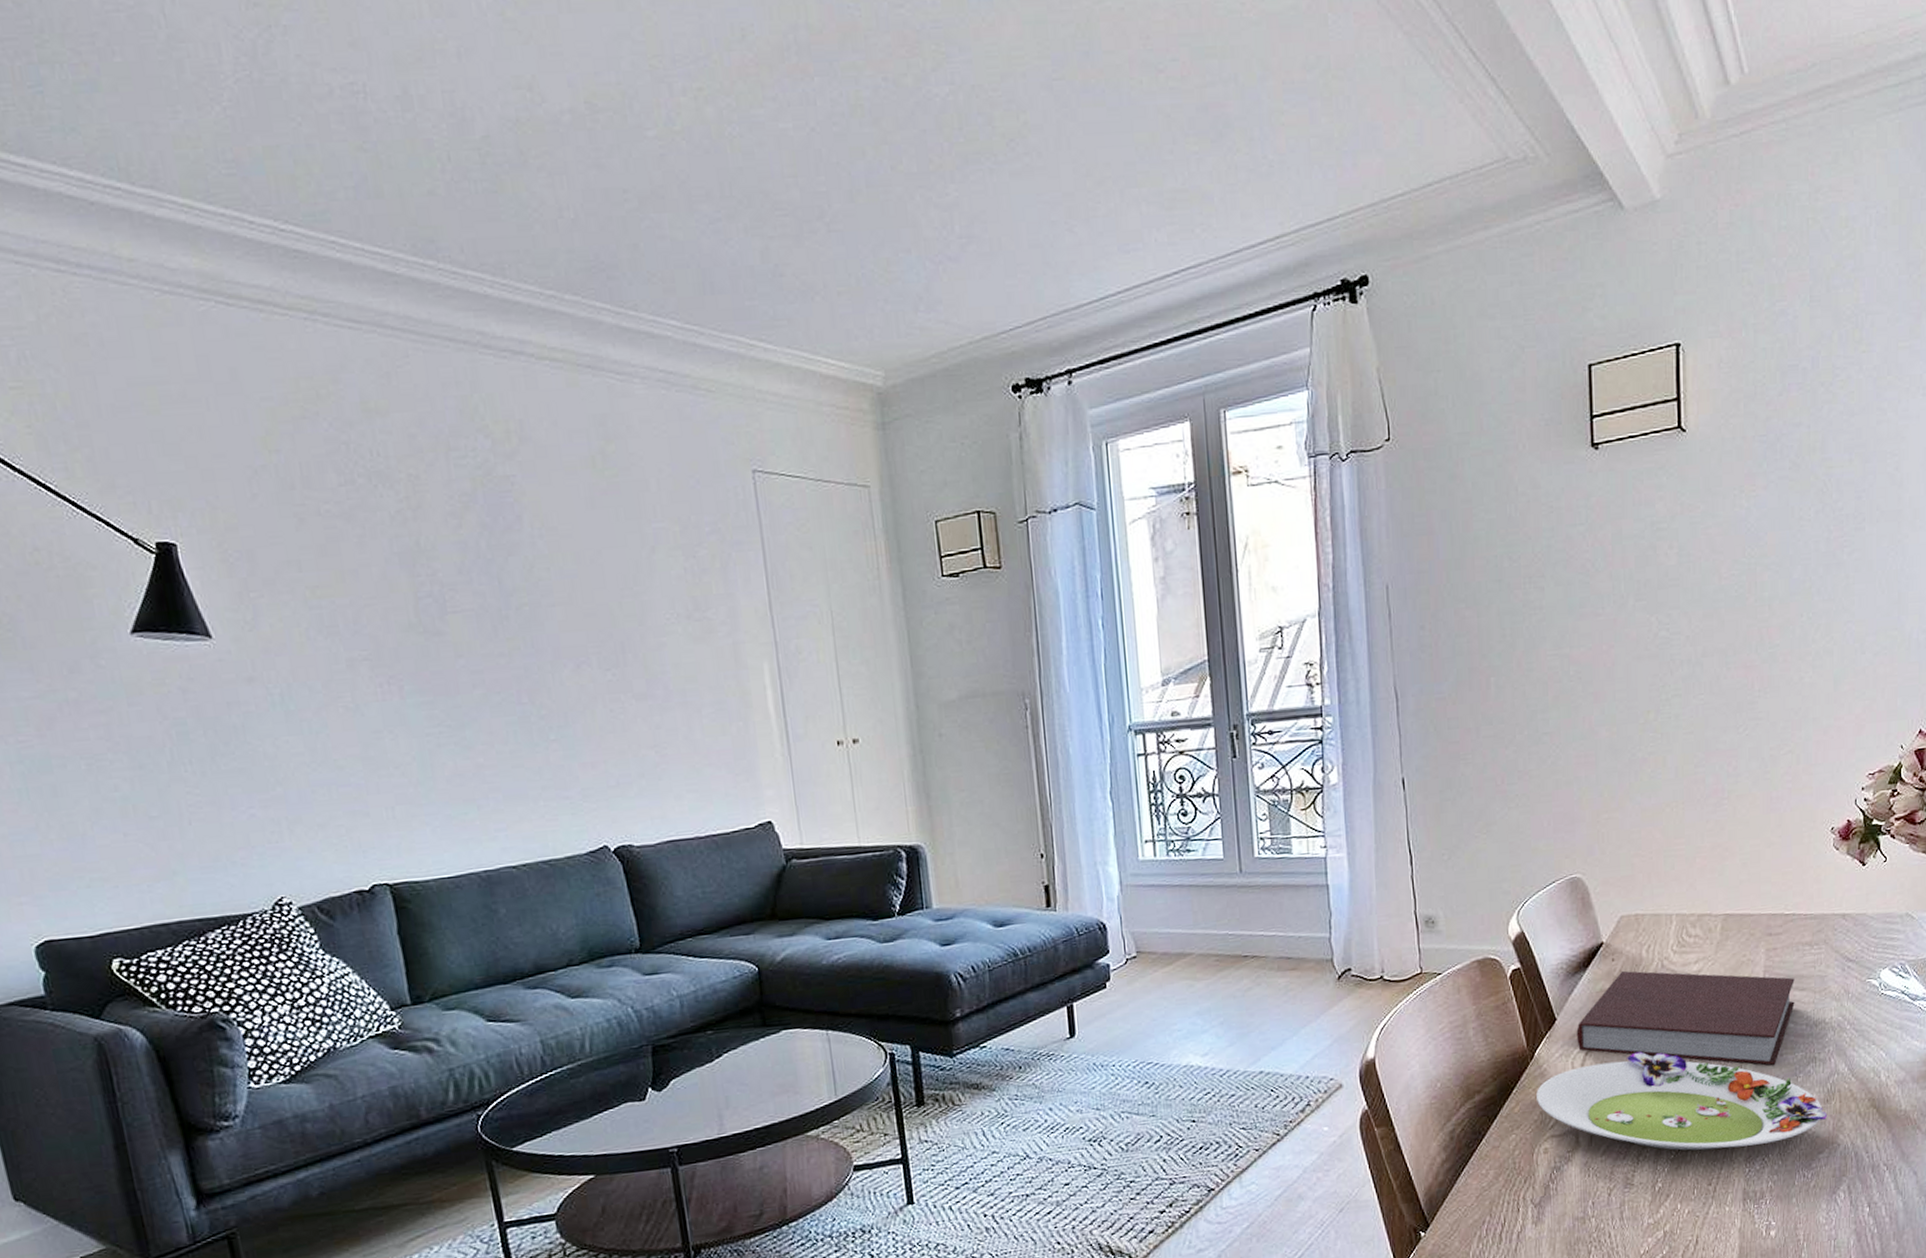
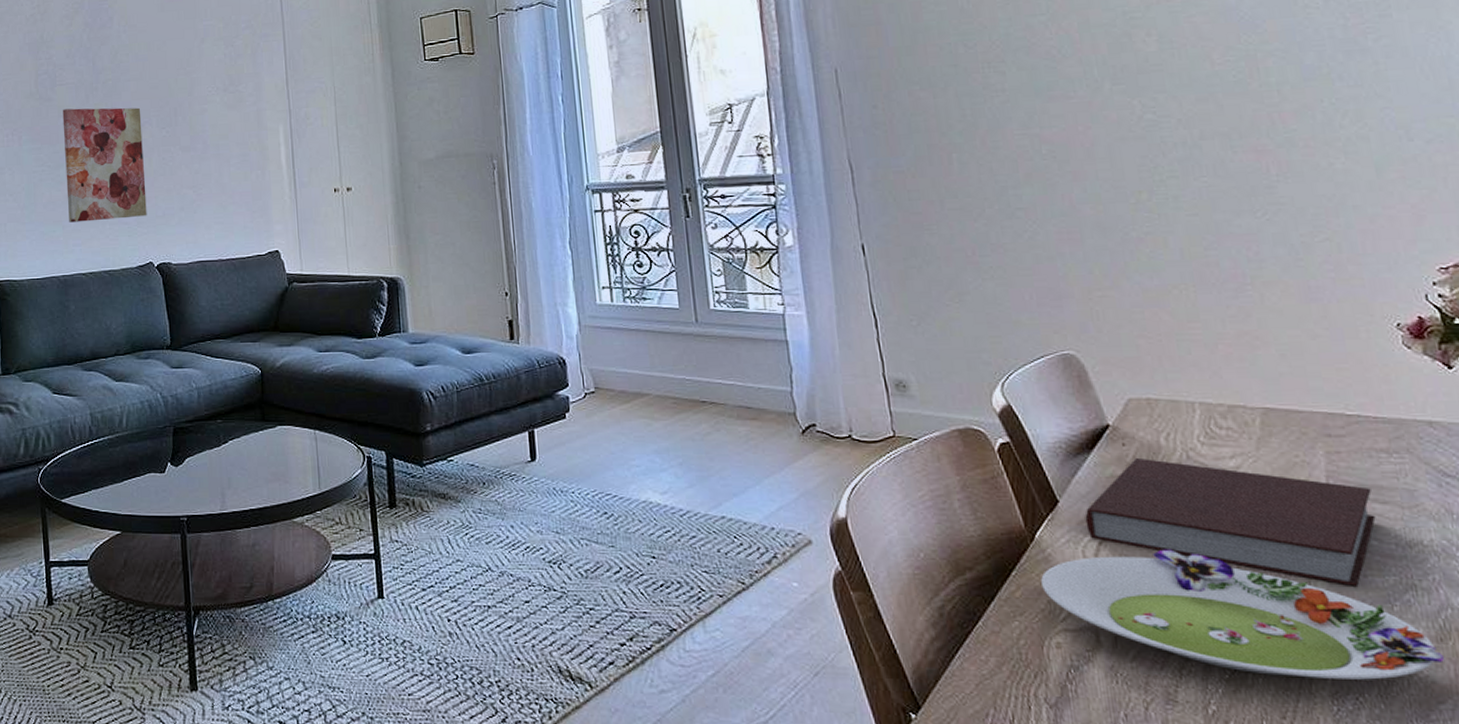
wall art: none [460,642,595,801] -> present [62,107,147,222]

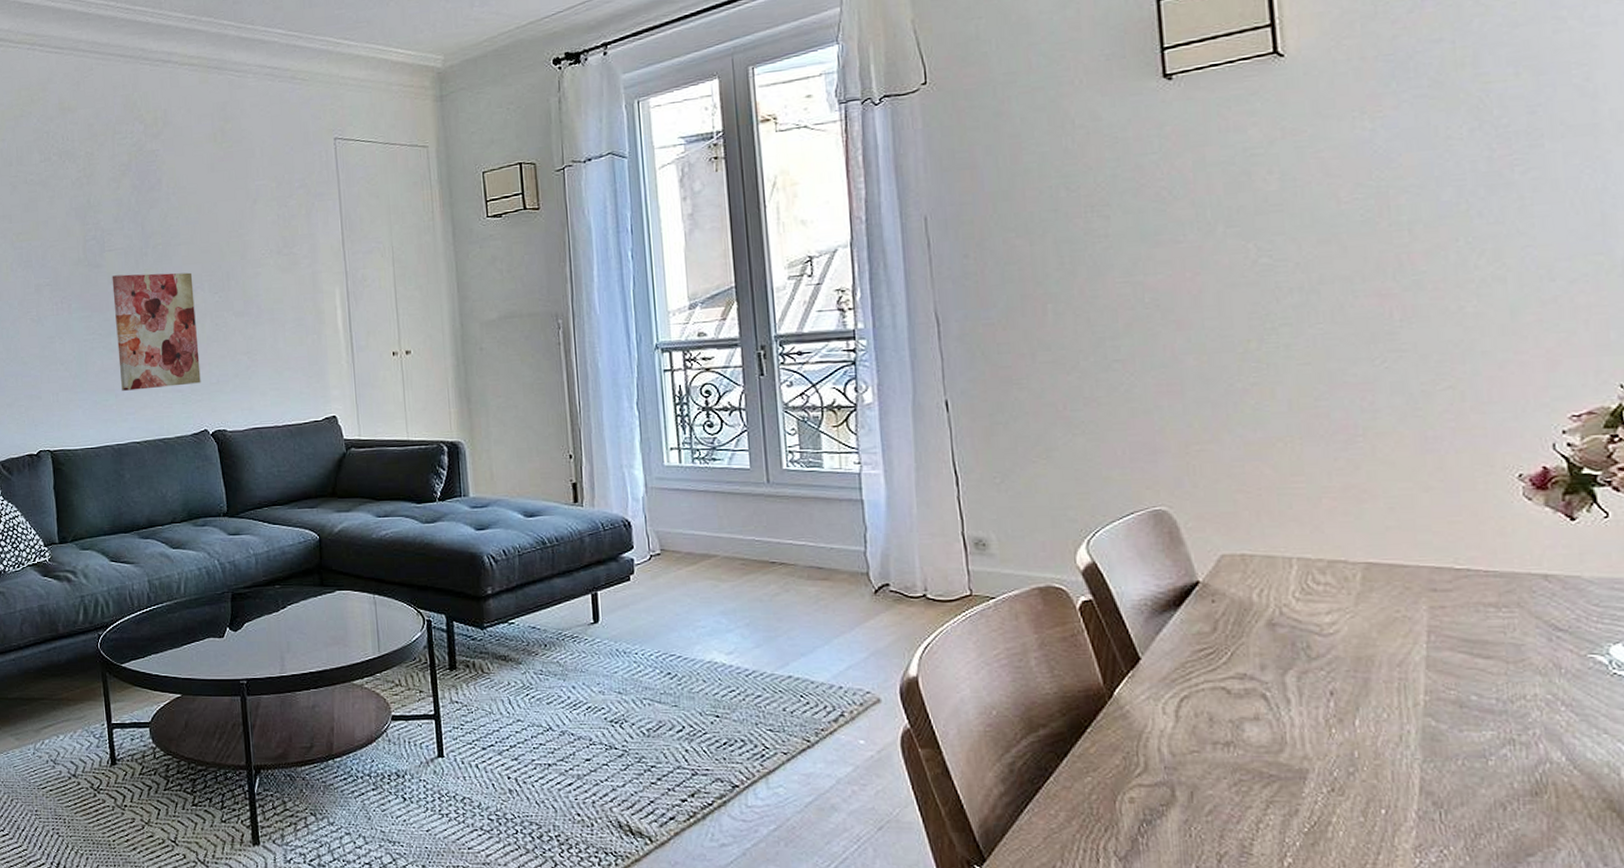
salad plate: present [1041,549,1445,680] -> none [1117,705,1539,833]
notebook: present [1085,457,1376,586] -> none [1167,614,1477,741]

